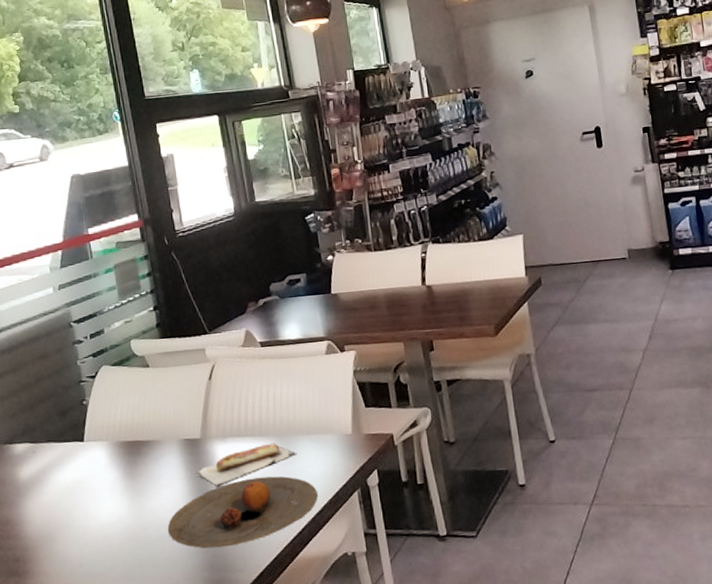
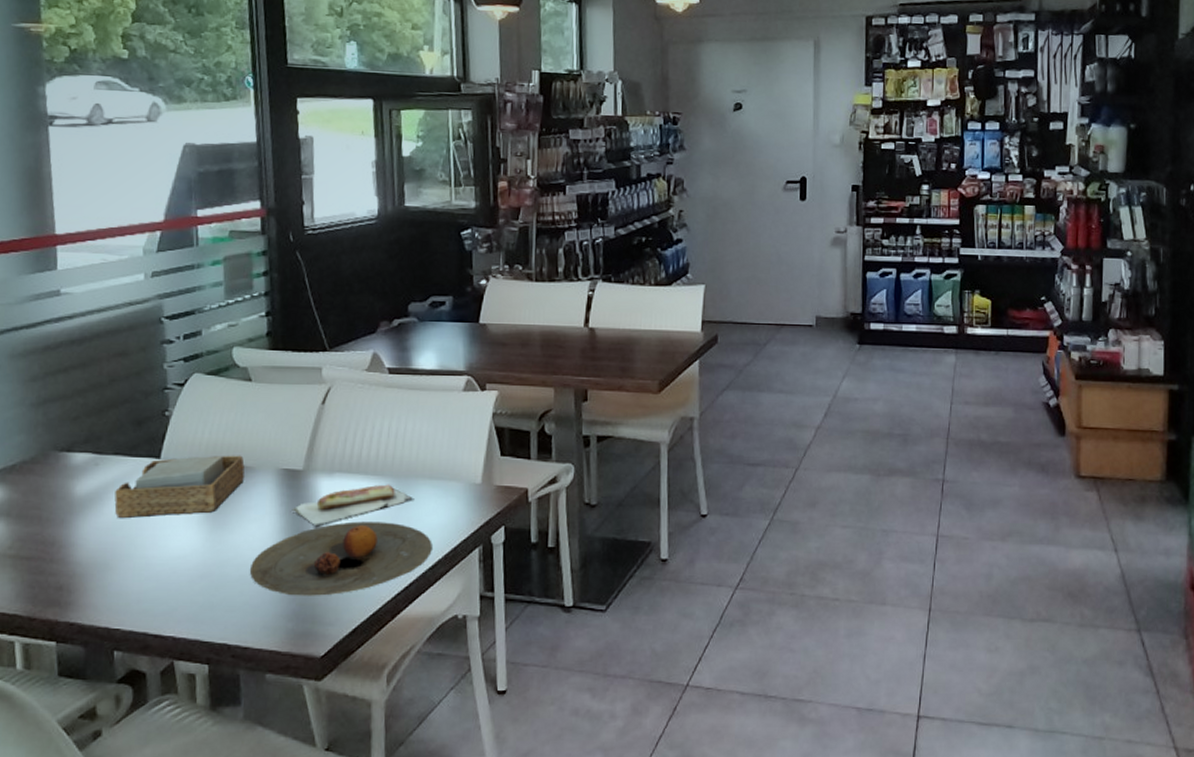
napkin holder: none [51,431,153,495] -> present [114,455,245,518]

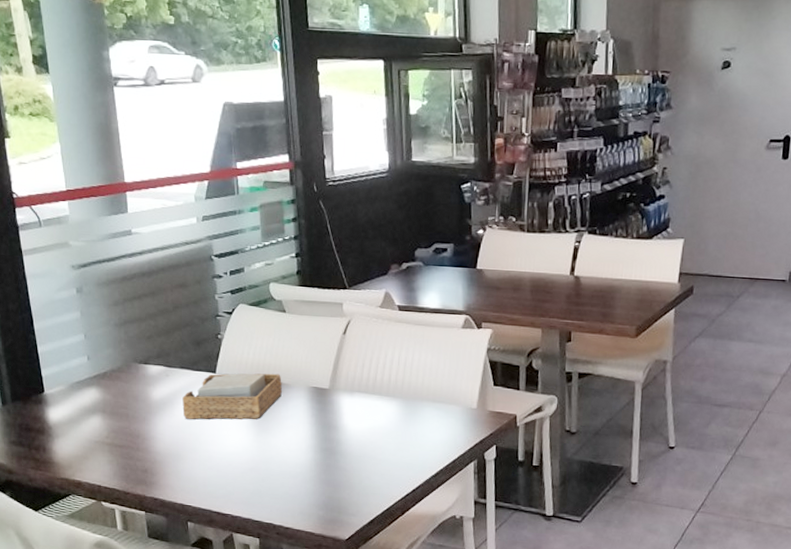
plate: present [249,521,432,596] -> none [288,433,435,492]
sandwich: present [291,484,415,528] -> none [320,404,421,437]

